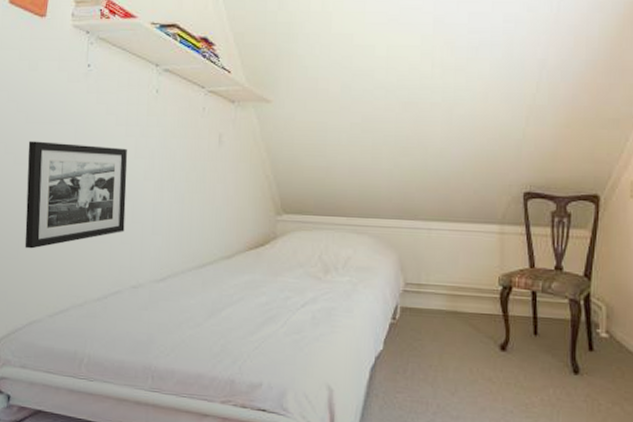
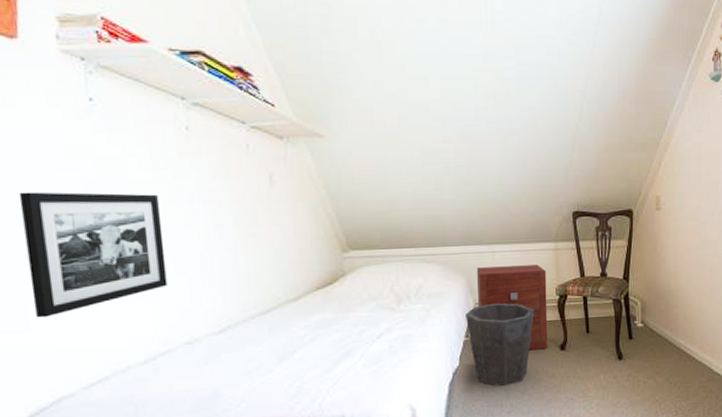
waste bin: none [394,285,472,383] -> present [466,303,535,387]
nightstand: none [409,245,489,347] -> present [477,264,548,350]

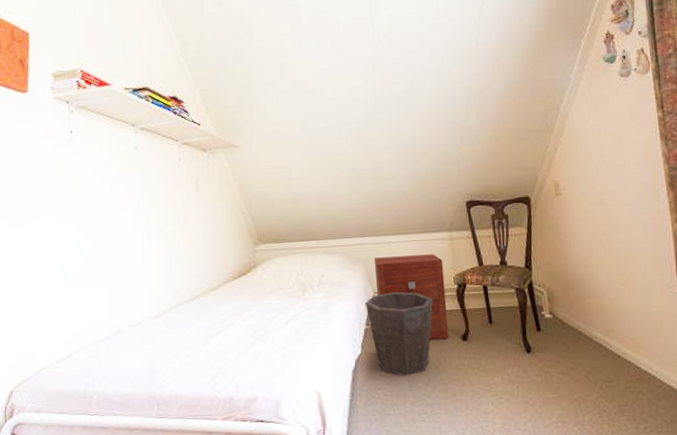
picture frame: present [18,192,168,318] -> none [22,202,119,303]

